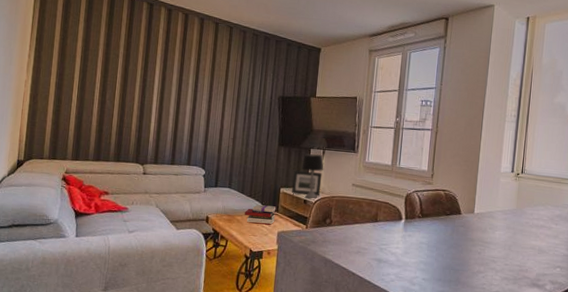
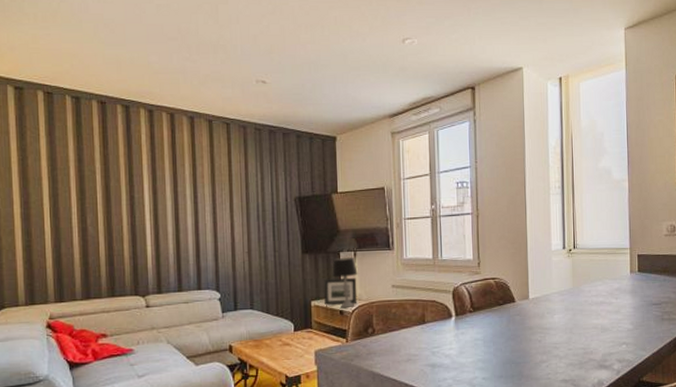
books: present [245,204,276,225] -> none [274,322,310,346]

